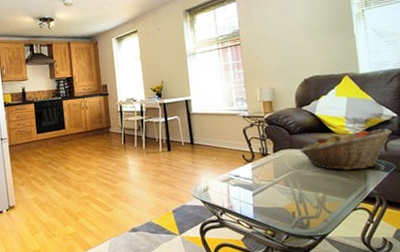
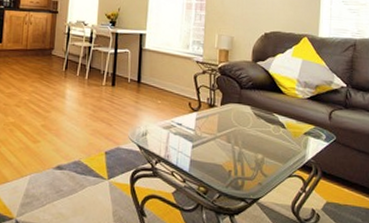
fruit basket: present [299,128,392,170] -> none [247,94,339,136]

